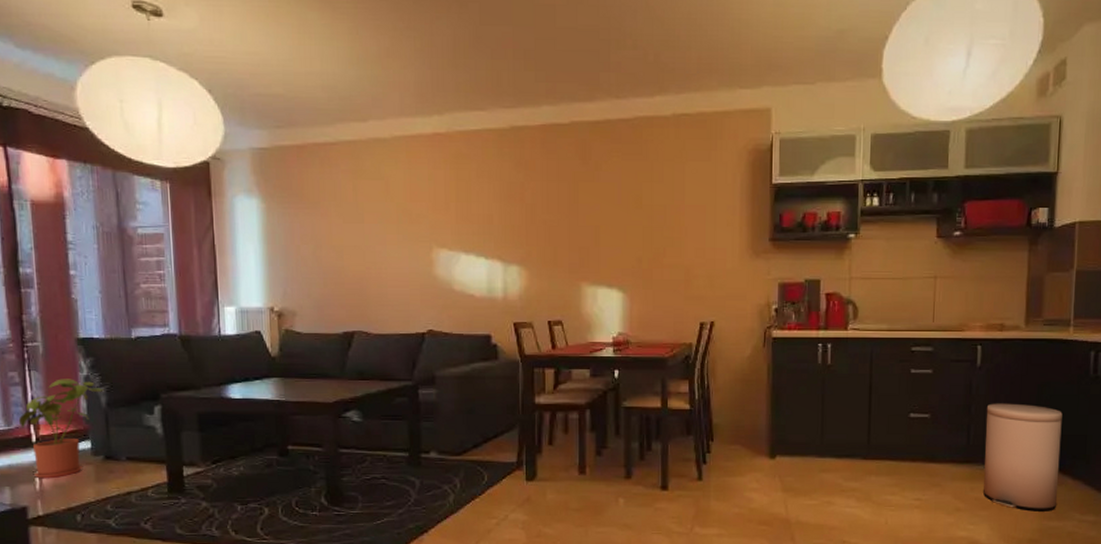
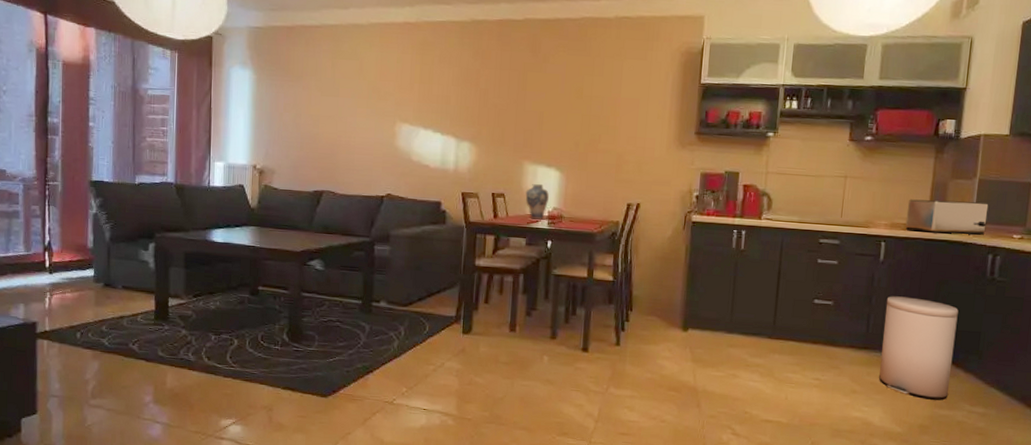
house plant: present [18,379,105,479] -> none [36,214,110,300]
vase: none [586,308,612,347] -> present [525,184,549,220]
toaster: none [1001,296,1088,333] -> present [905,199,989,235]

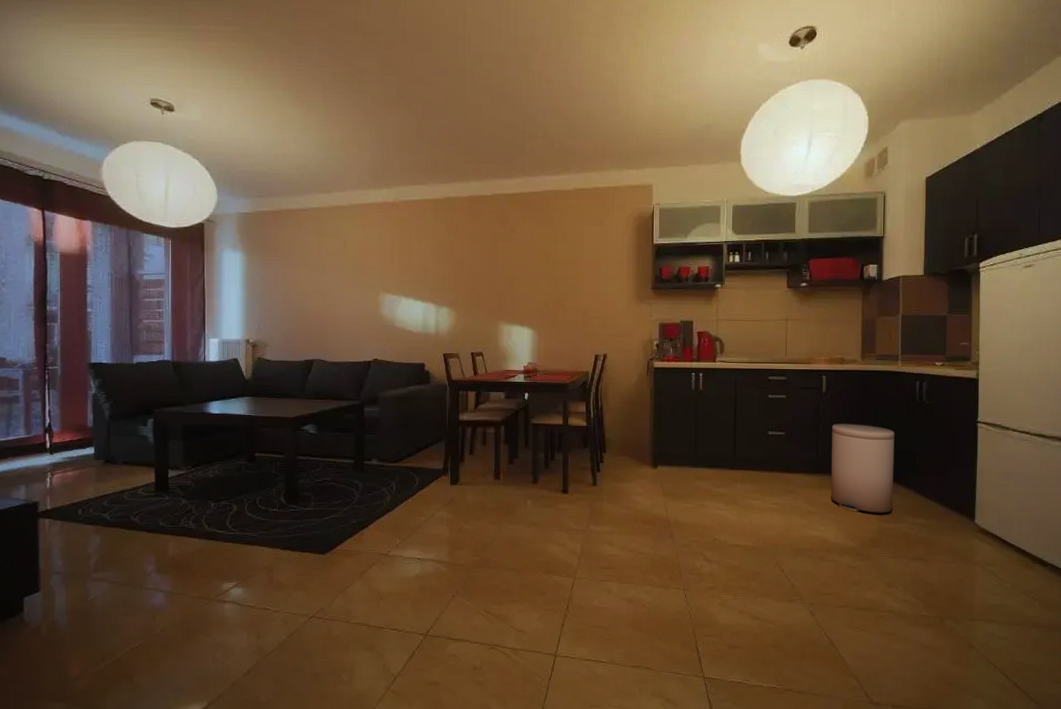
vase: present [525,184,549,220] -> none [502,342,523,374]
toaster: present [905,199,989,235] -> none [842,335,912,366]

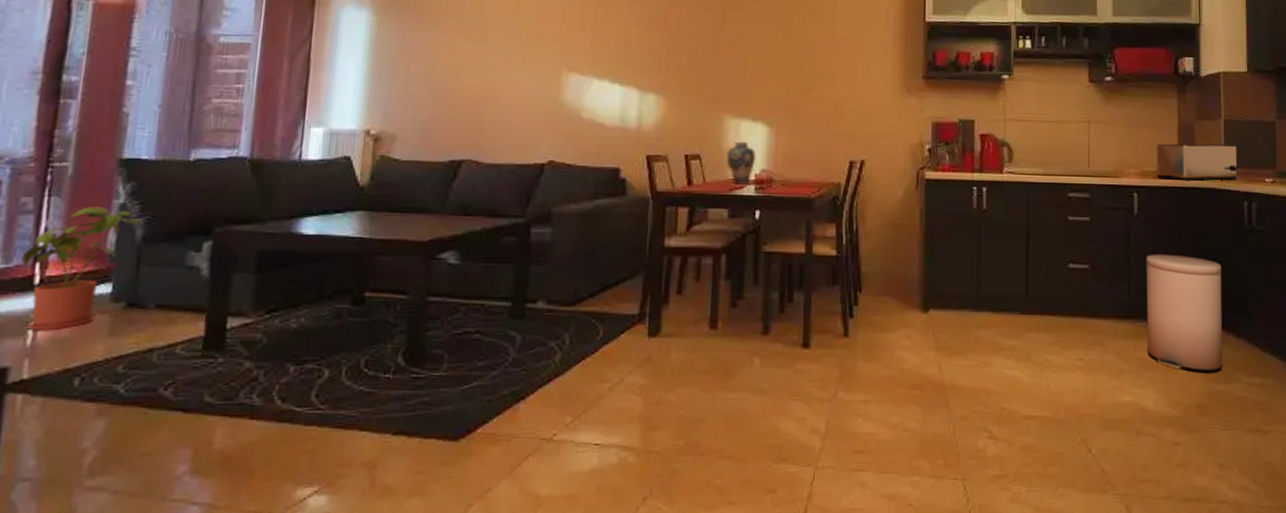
house plant: none [36,396,109,479] -> present [20,206,144,331]
vase: none [502,342,523,374] -> present [726,142,755,185]
toaster: none [842,335,912,366] -> present [1156,143,1238,182]

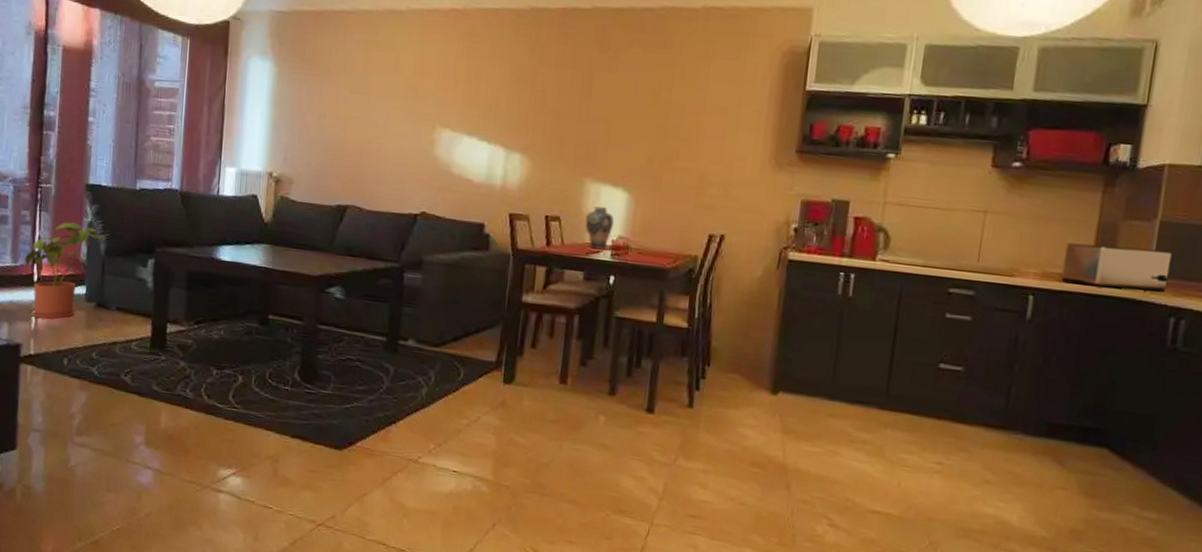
pedal bin: present [1146,254,1223,373] -> none [1020,363,1128,500]

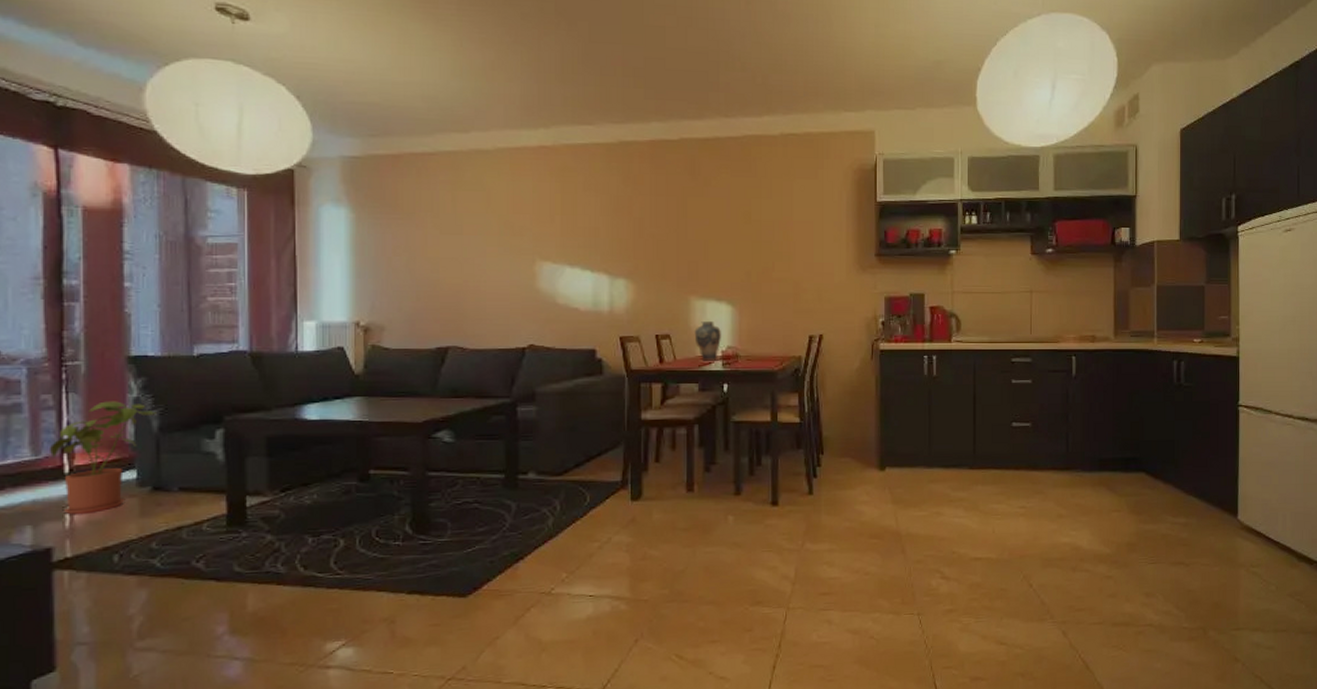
toaster: present [1060,242,1173,293] -> none [1093,309,1169,344]

